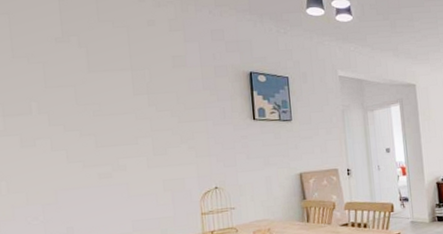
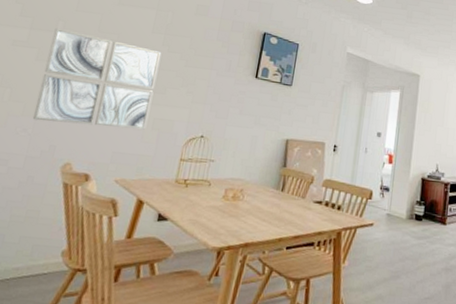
wall art: none [30,109,158,207] -> present [32,27,162,130]

